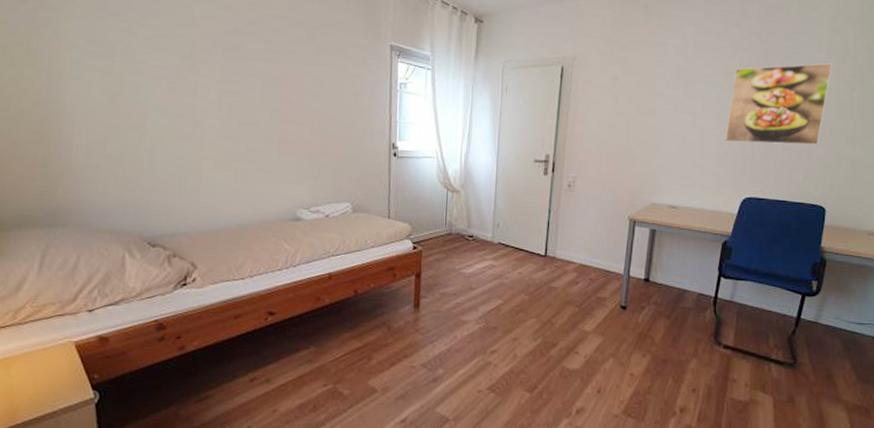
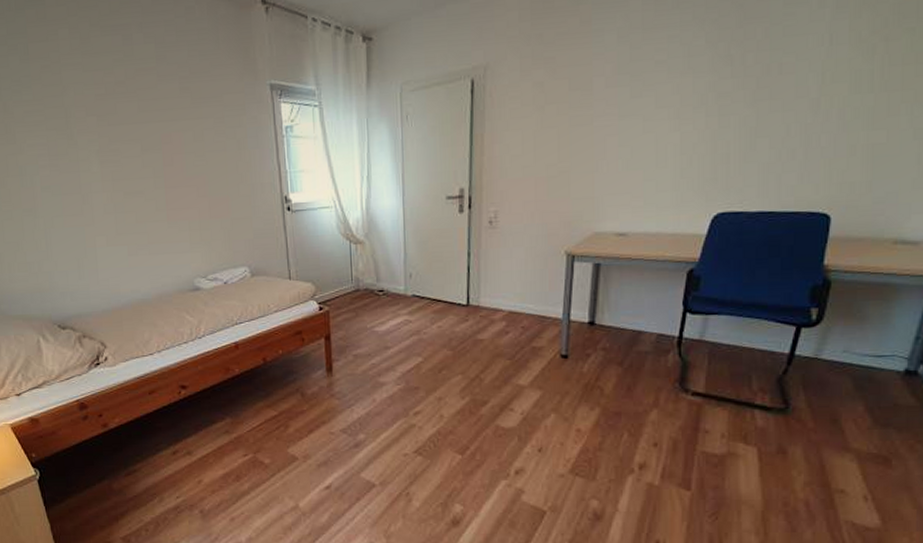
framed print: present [725,63,832,145] -> none [688,20,842,146]

